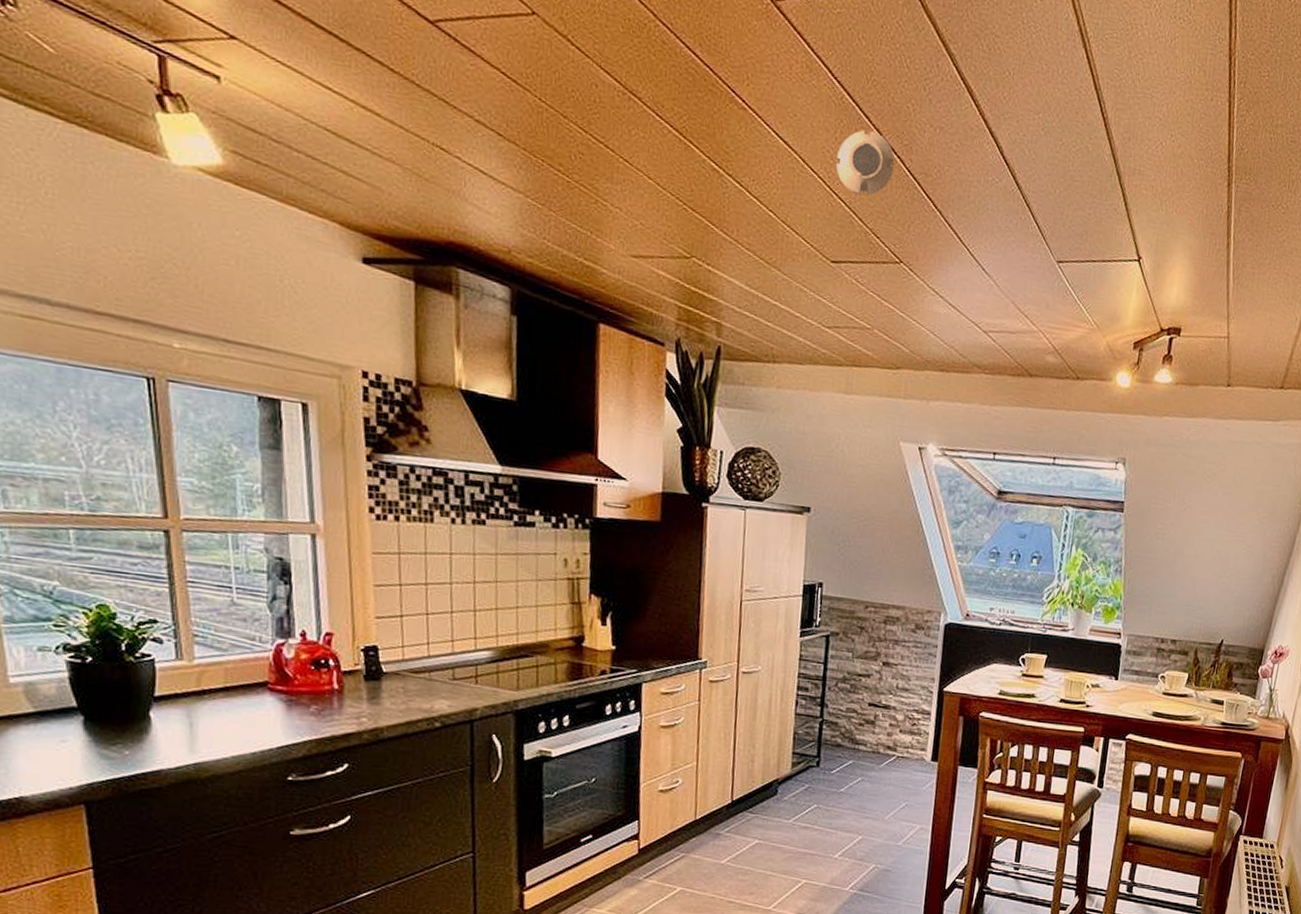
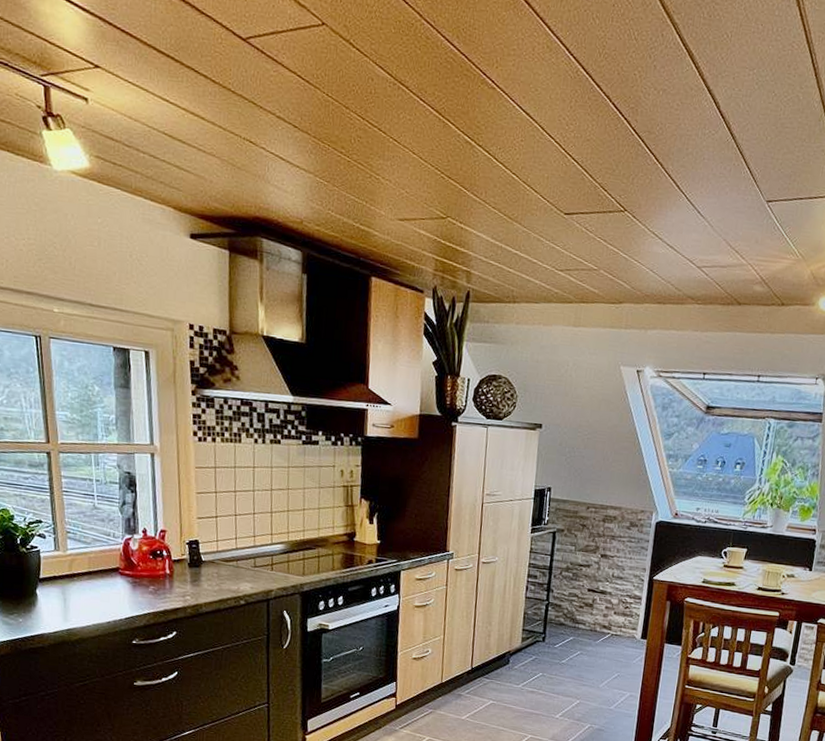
smoke detector: present [836,130,895,196] -> none [571,97,623,155]

